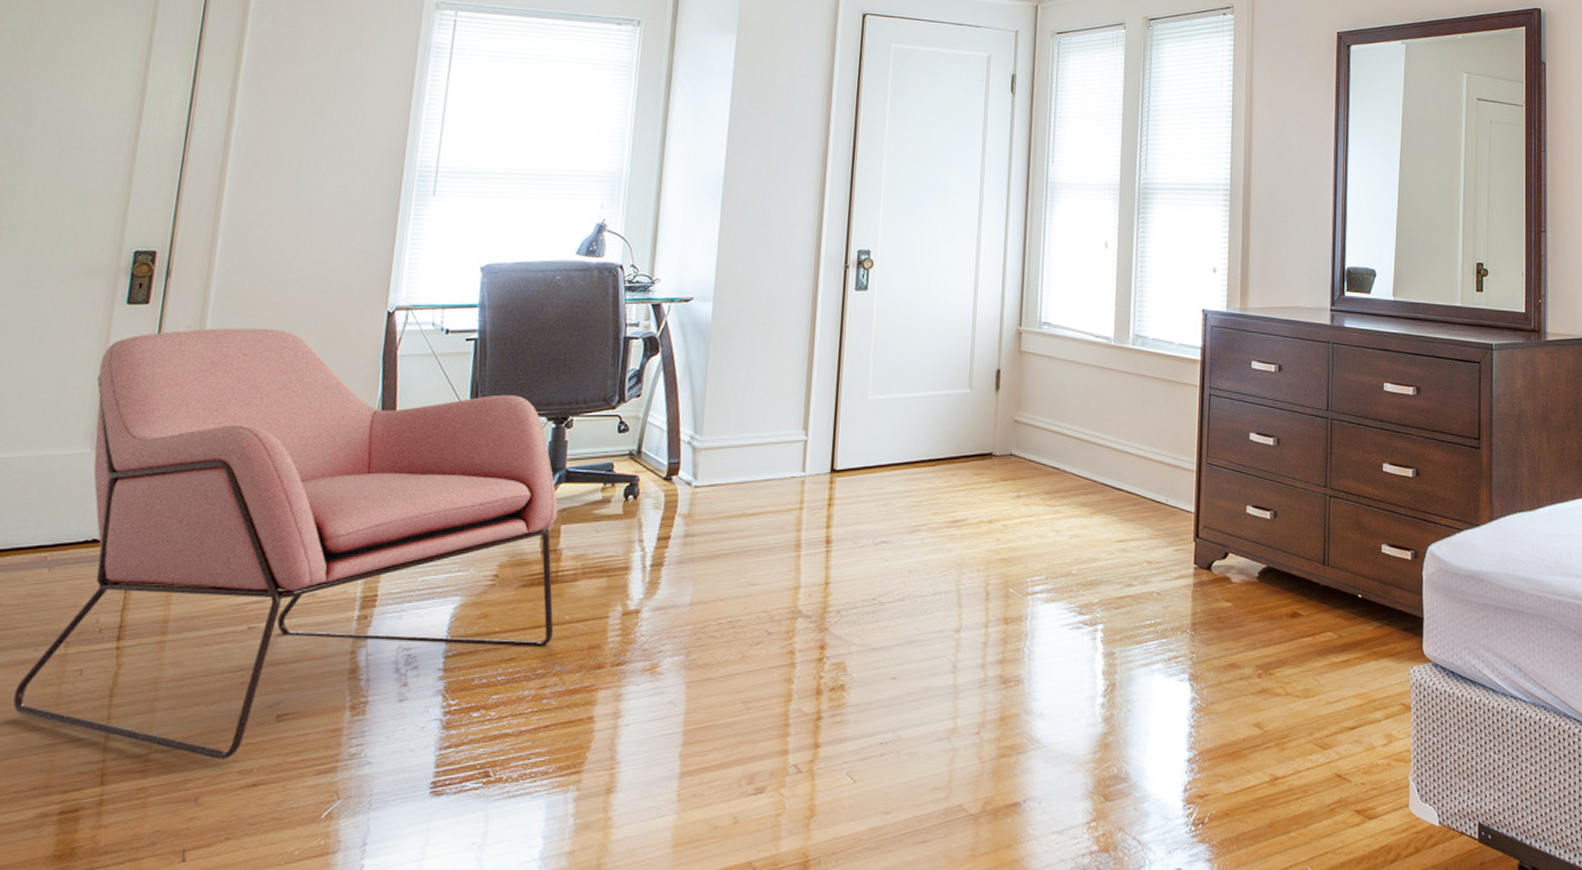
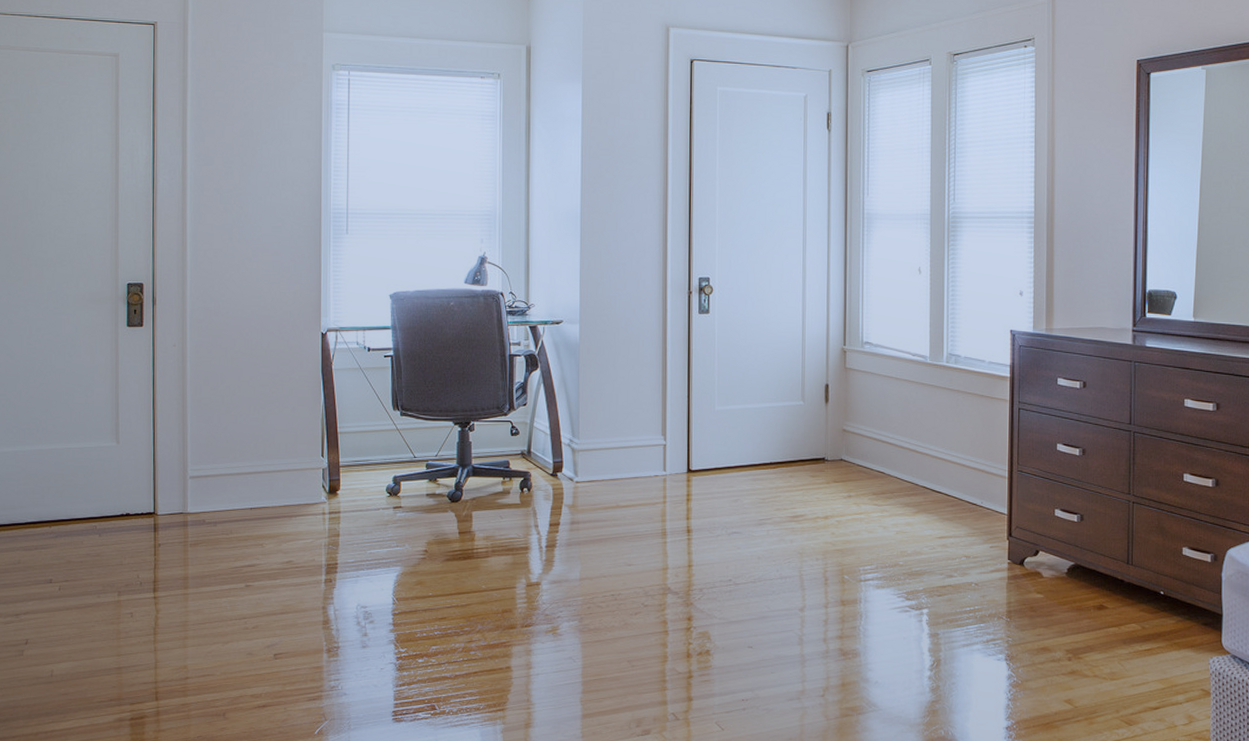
armchair: present [13,328,558,761] -> none [88,346,474,687]

